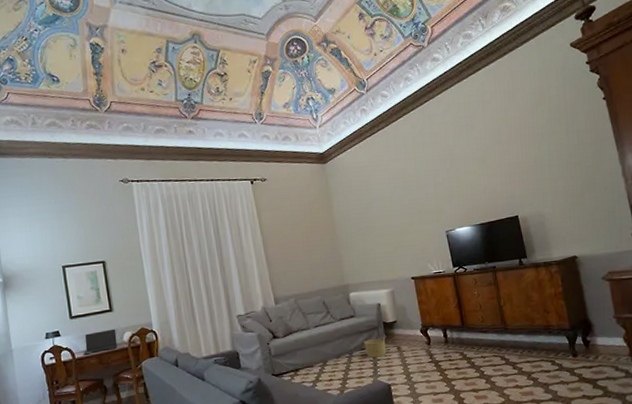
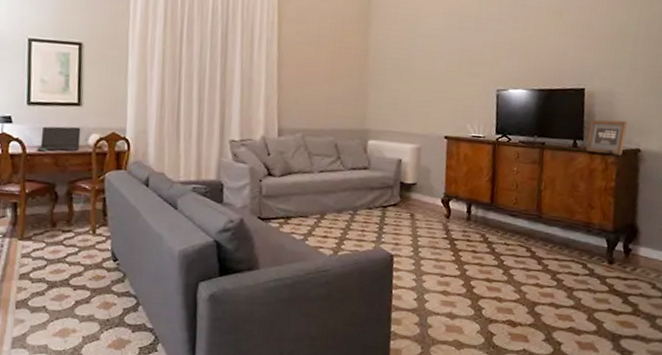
basket: present [363,337,386,358] -> none [372,198,399,221]
picture frame: none [529,234,562,266] -> present [585,119,628,156]

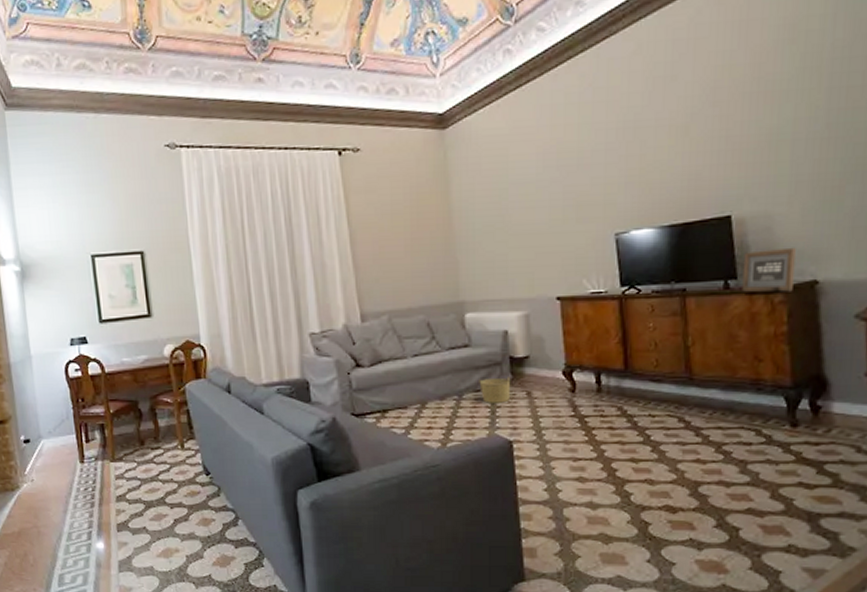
laptop: present [37,126,81,152] -> none [115,339,157,369]
basket: none [372,198,399,221] -> present [479,377,511,403]

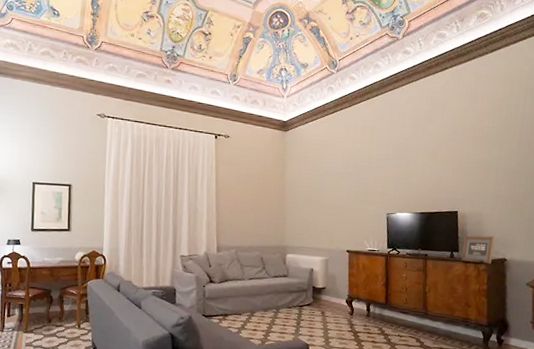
basket: present [479,377,511,403] -> none [291,300,312,318]

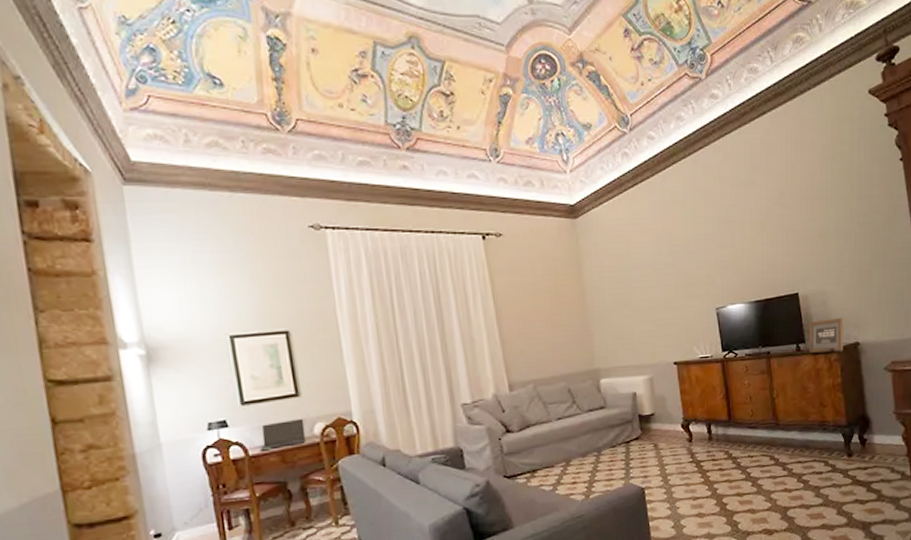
laptop: none [38,246,70,266] -> present [260,418,306,451]

